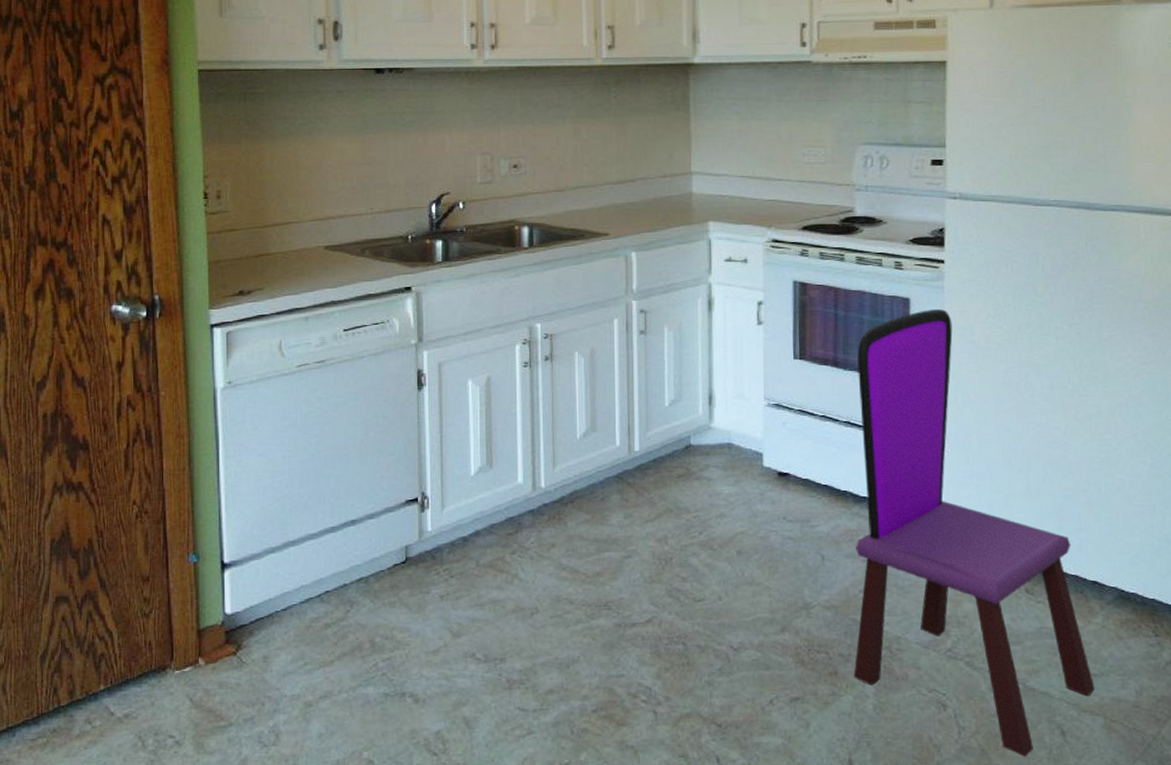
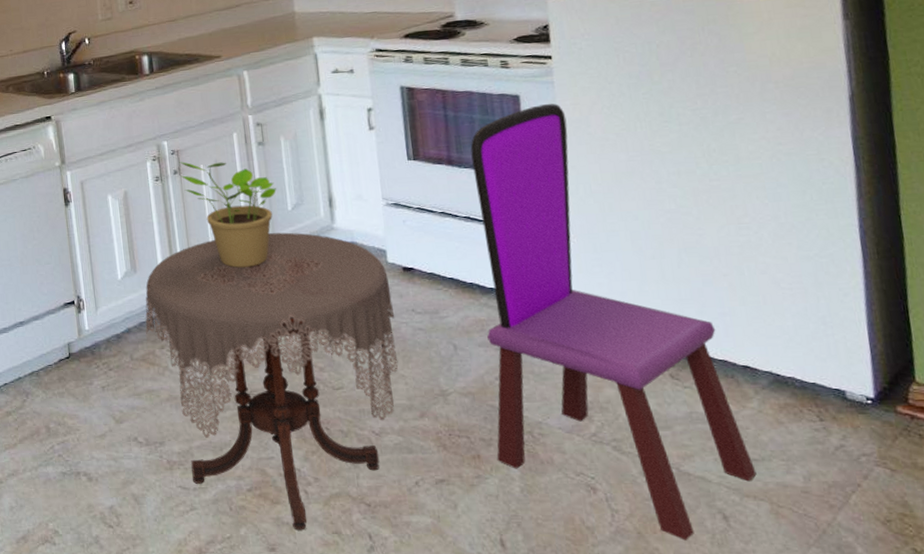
side table: none [497,430,765,755] -> present [145,232,398,531]
potted plant: none [552,347,655,467] -> present [179,162,276,268]

